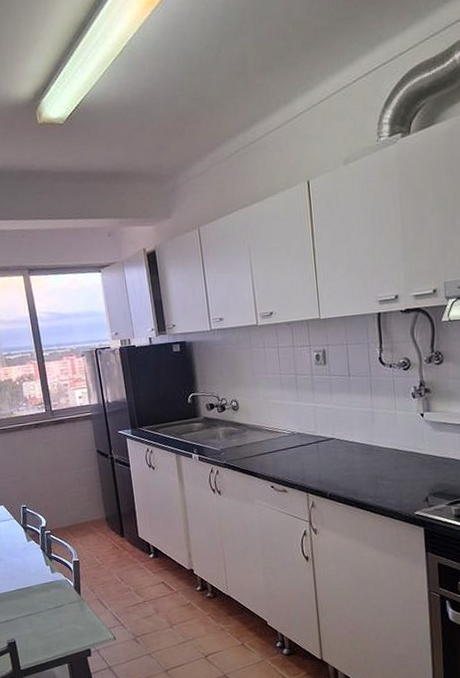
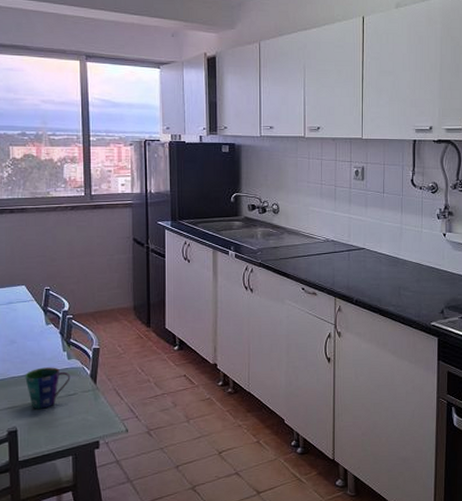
cup: none [15,581,57,621] -> present [25,367,71,409]

